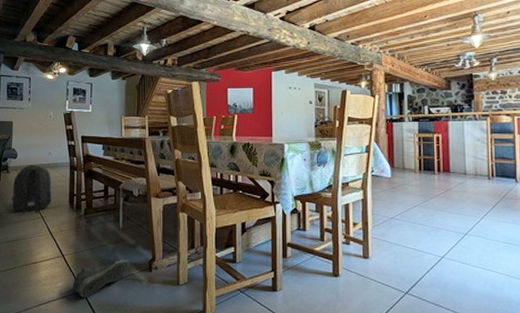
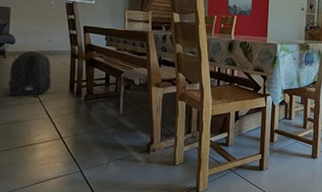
sneaker: present [72,260,130,298] -> none [70,143,129,177]

